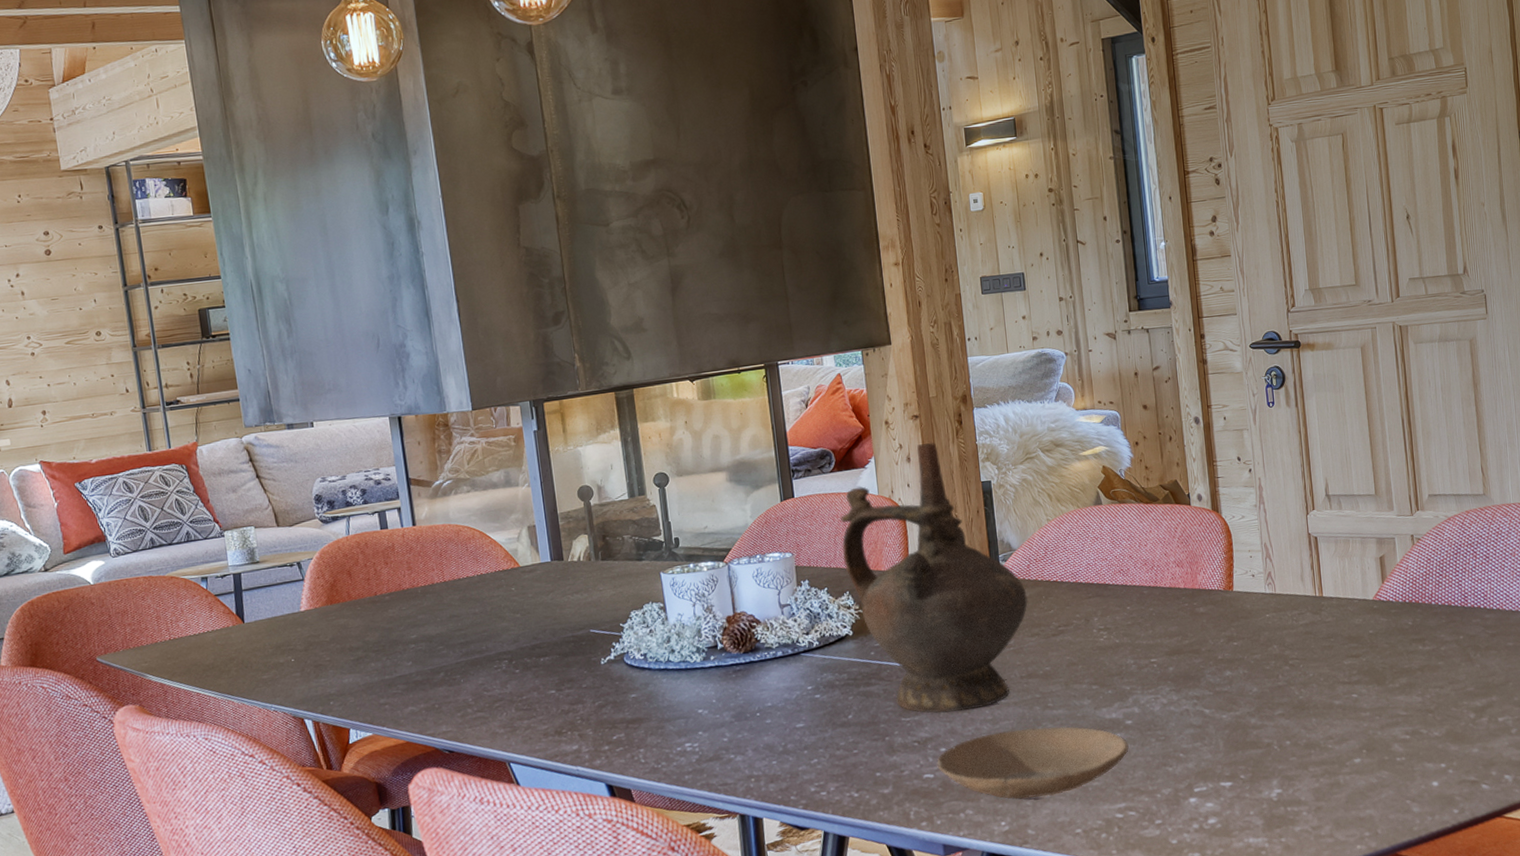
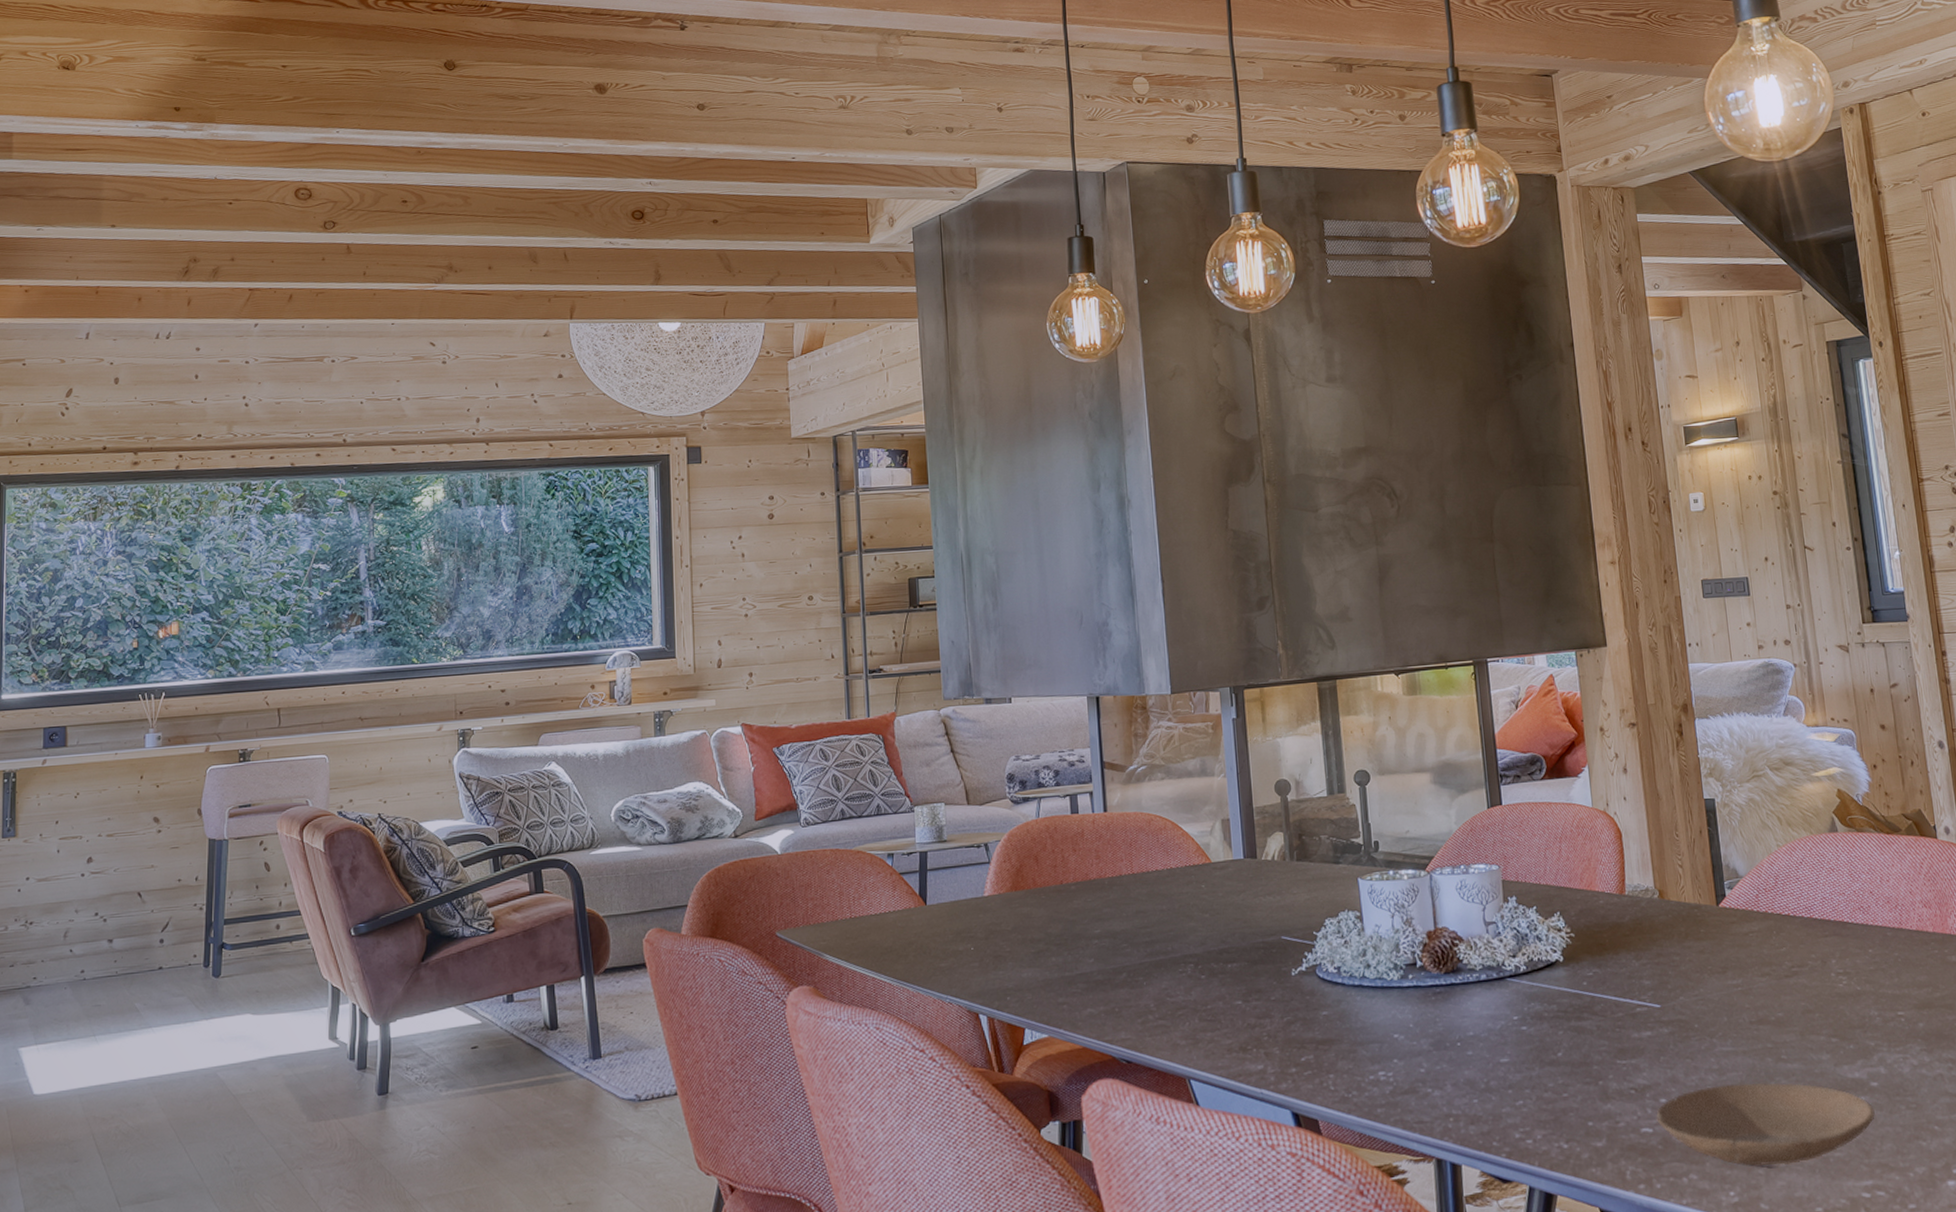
ceremonial vessel: present [841,442,1028,713] -> none [1551,753,1757,1058]

